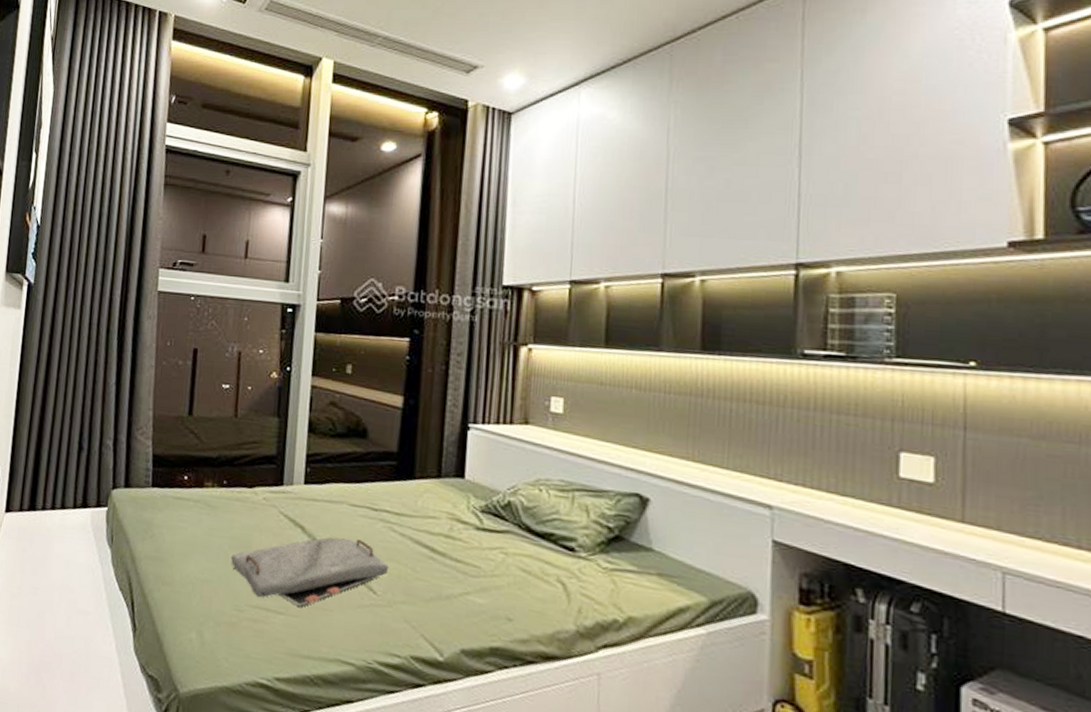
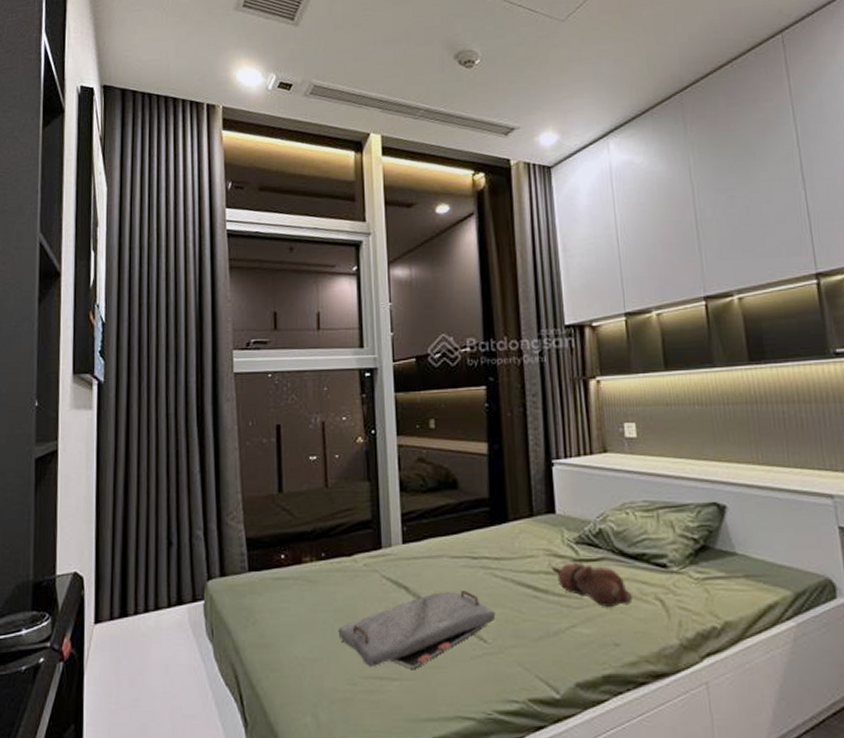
teddy bear: none [452,530,533,583] -> present [551,562,633,608]

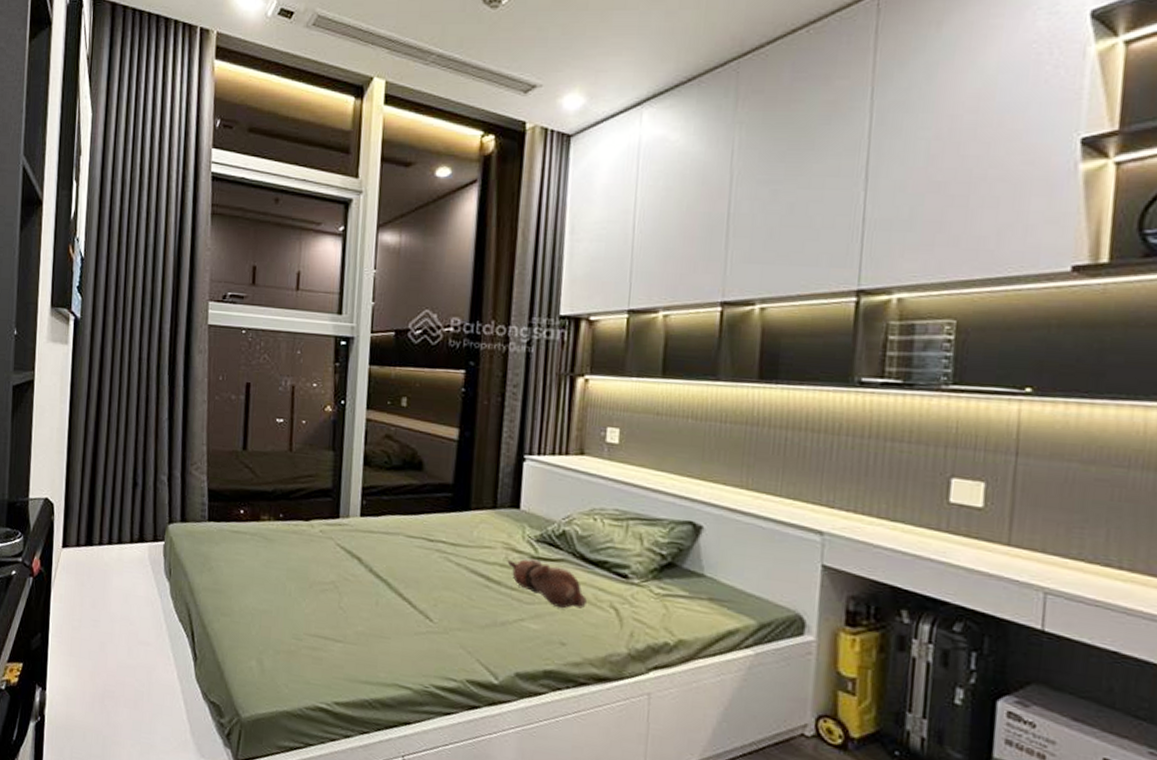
serving tray: present [338,590,496,669] -> none [289,567,445,635]

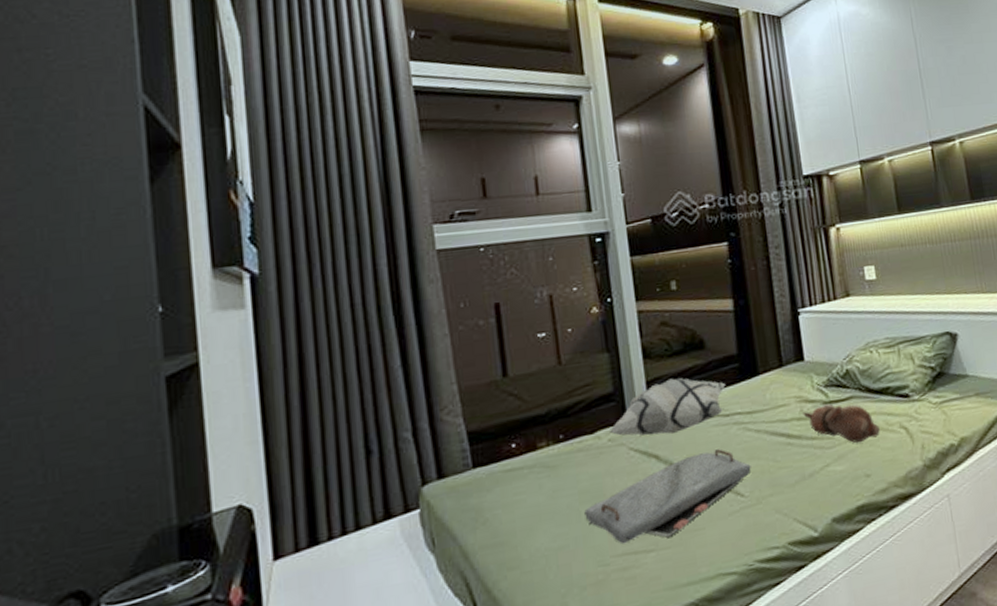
serving tray: none [289,567,445,635] -> present [584,449,752,544]
decorative pillow: none [322,490,436,543] -> present [610,378,726,436]

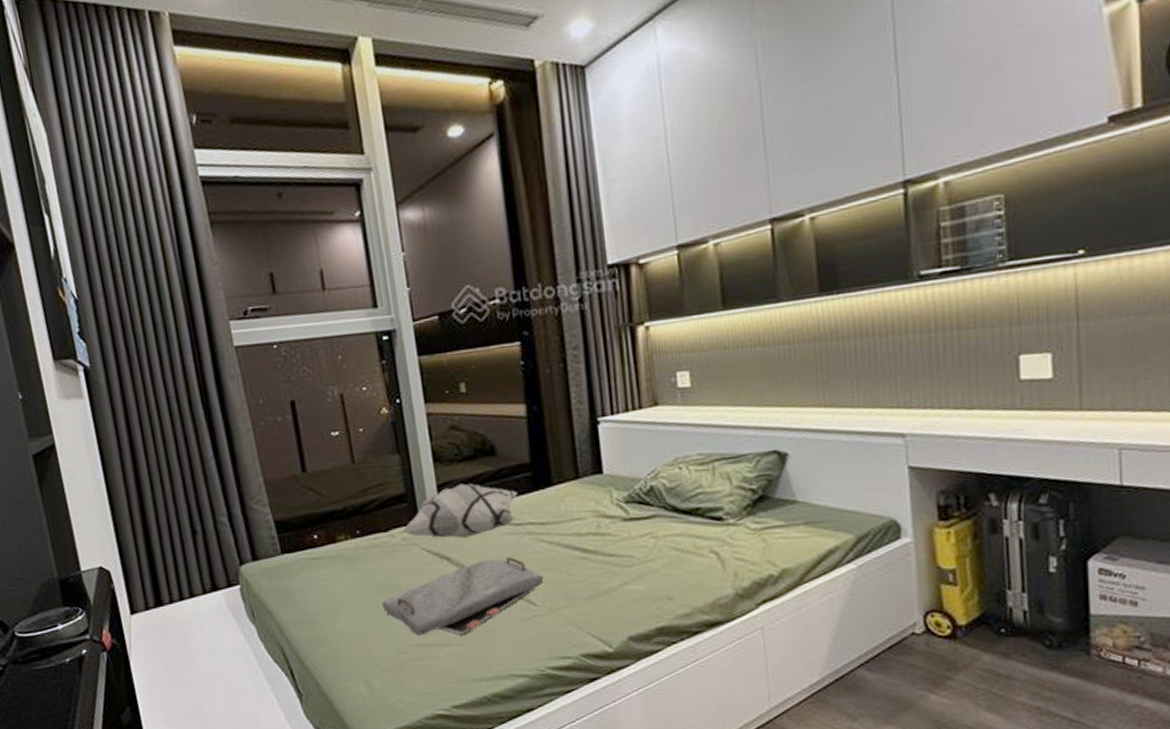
teddy bear: present [803,404,880,443] -> none [600,521,686,564]

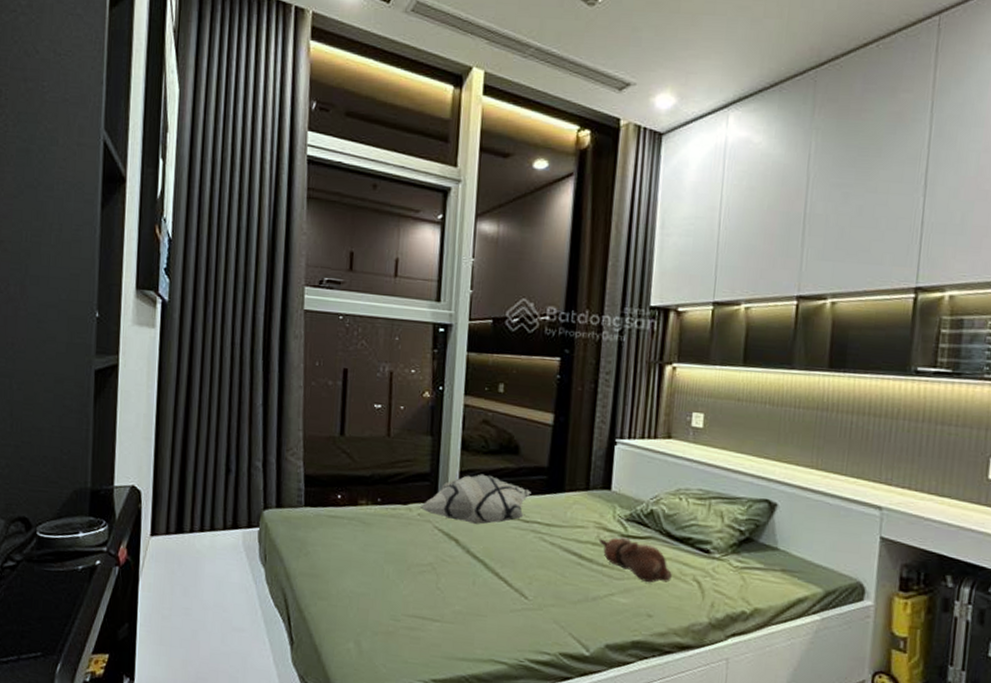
serving tray: present [382,557,544,636] -> none [387,548,540,614]
teddy bear: none [600,521,686,564] -> present [598,537,672,583]

